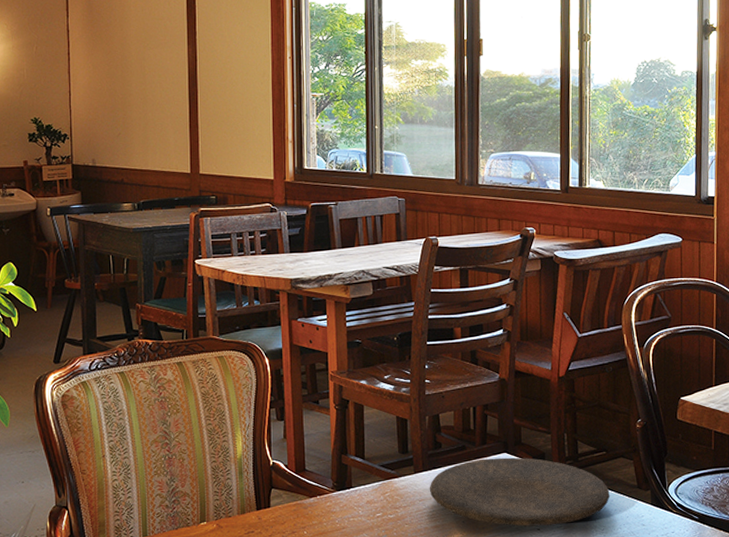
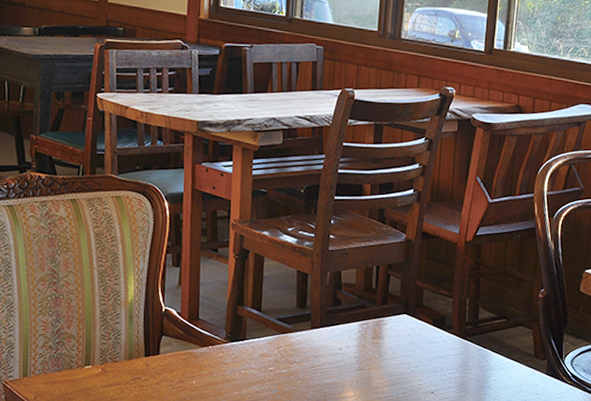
plate: present [429,457,610,527] -> none [325,318,507,389]

